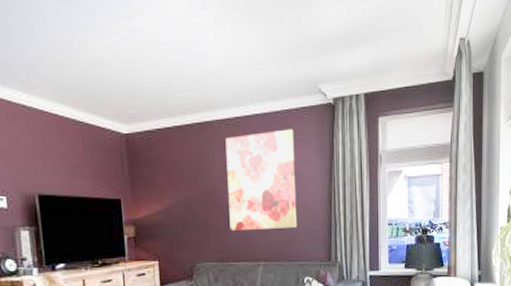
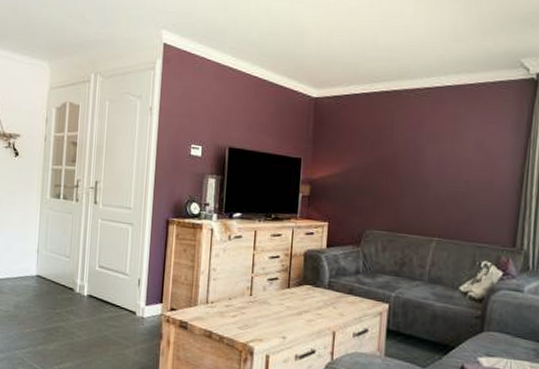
wall art: present [225,129,297,231] -> none [405,102,488,206]

